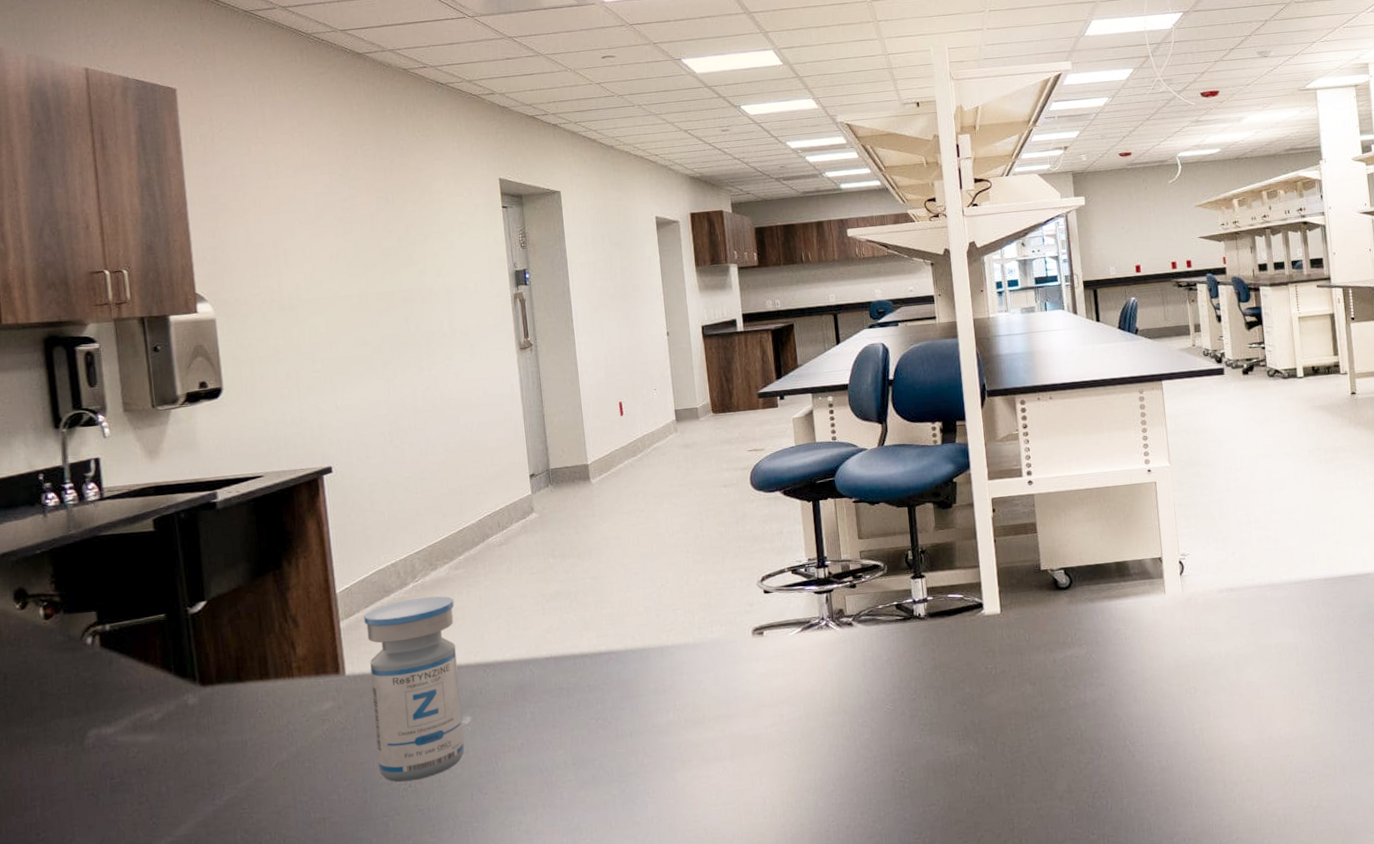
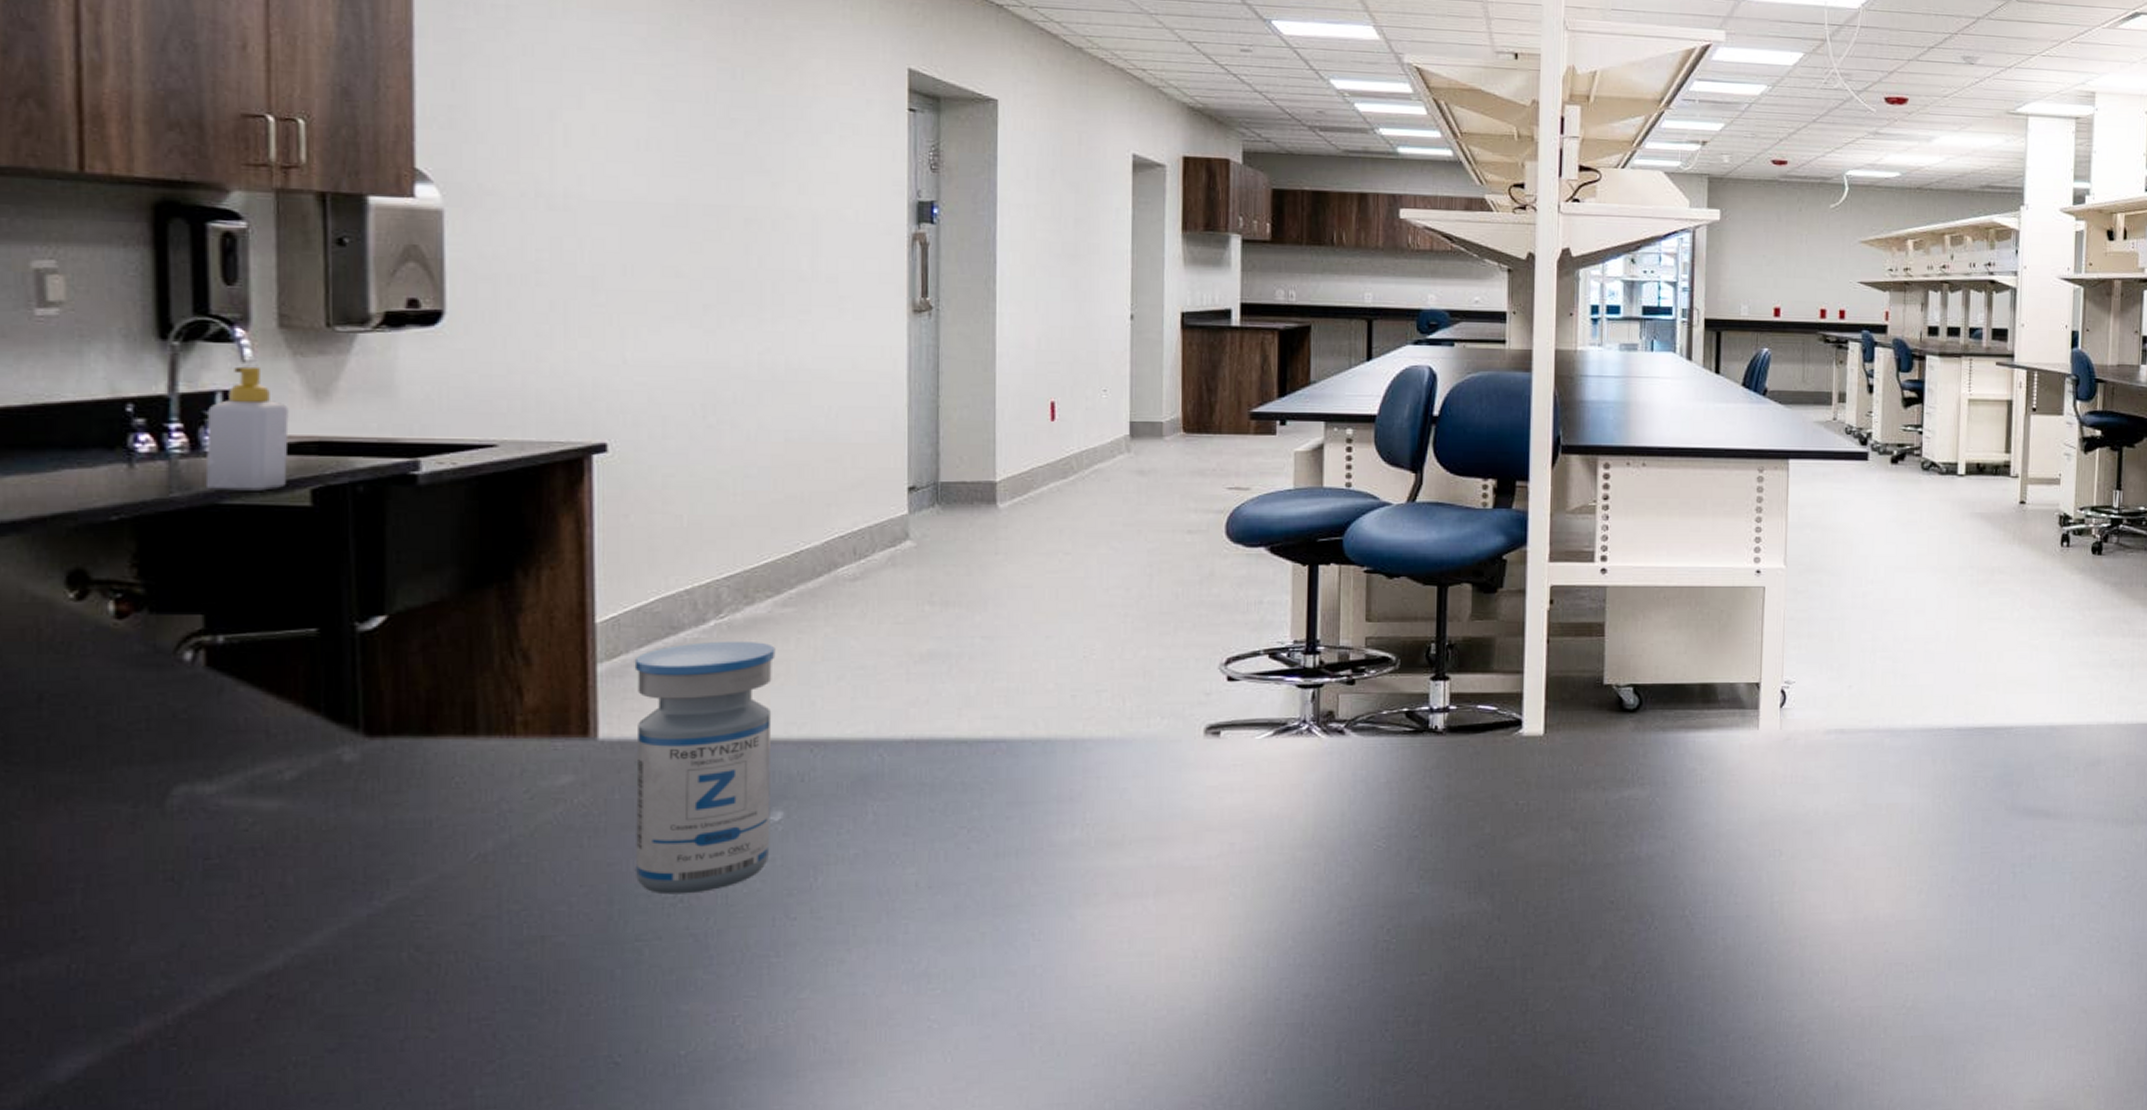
soap bottle: none [87,440,138,527] -> present [205,366,289,492]

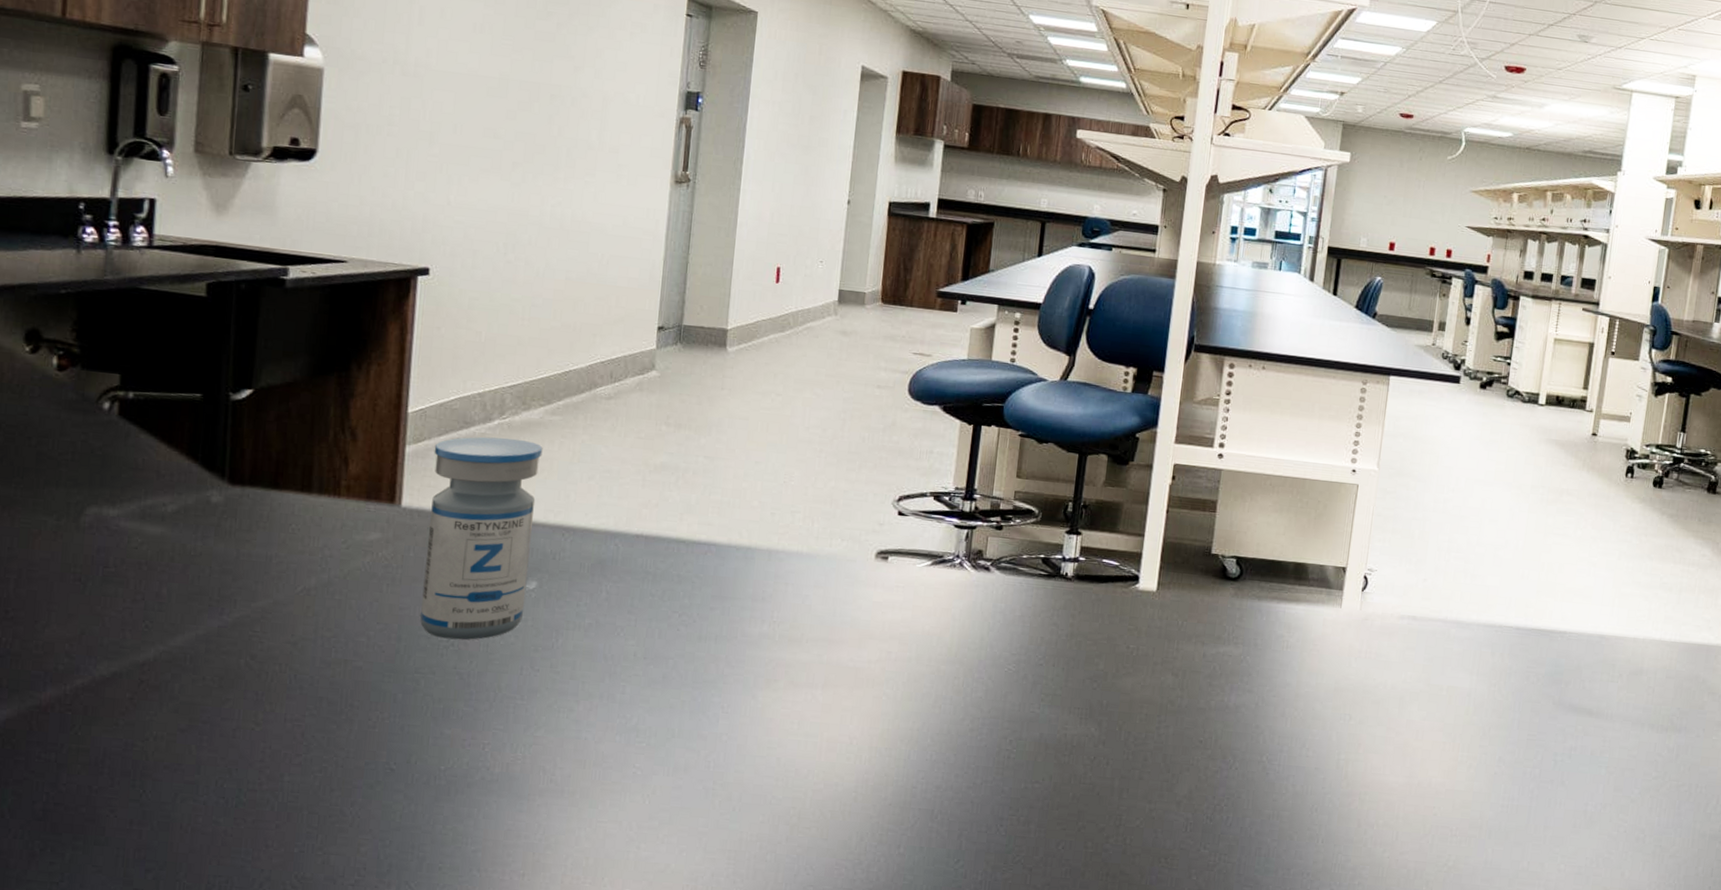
soap bottle: present [205,366,289,492] -> none [130,180,196,281]

